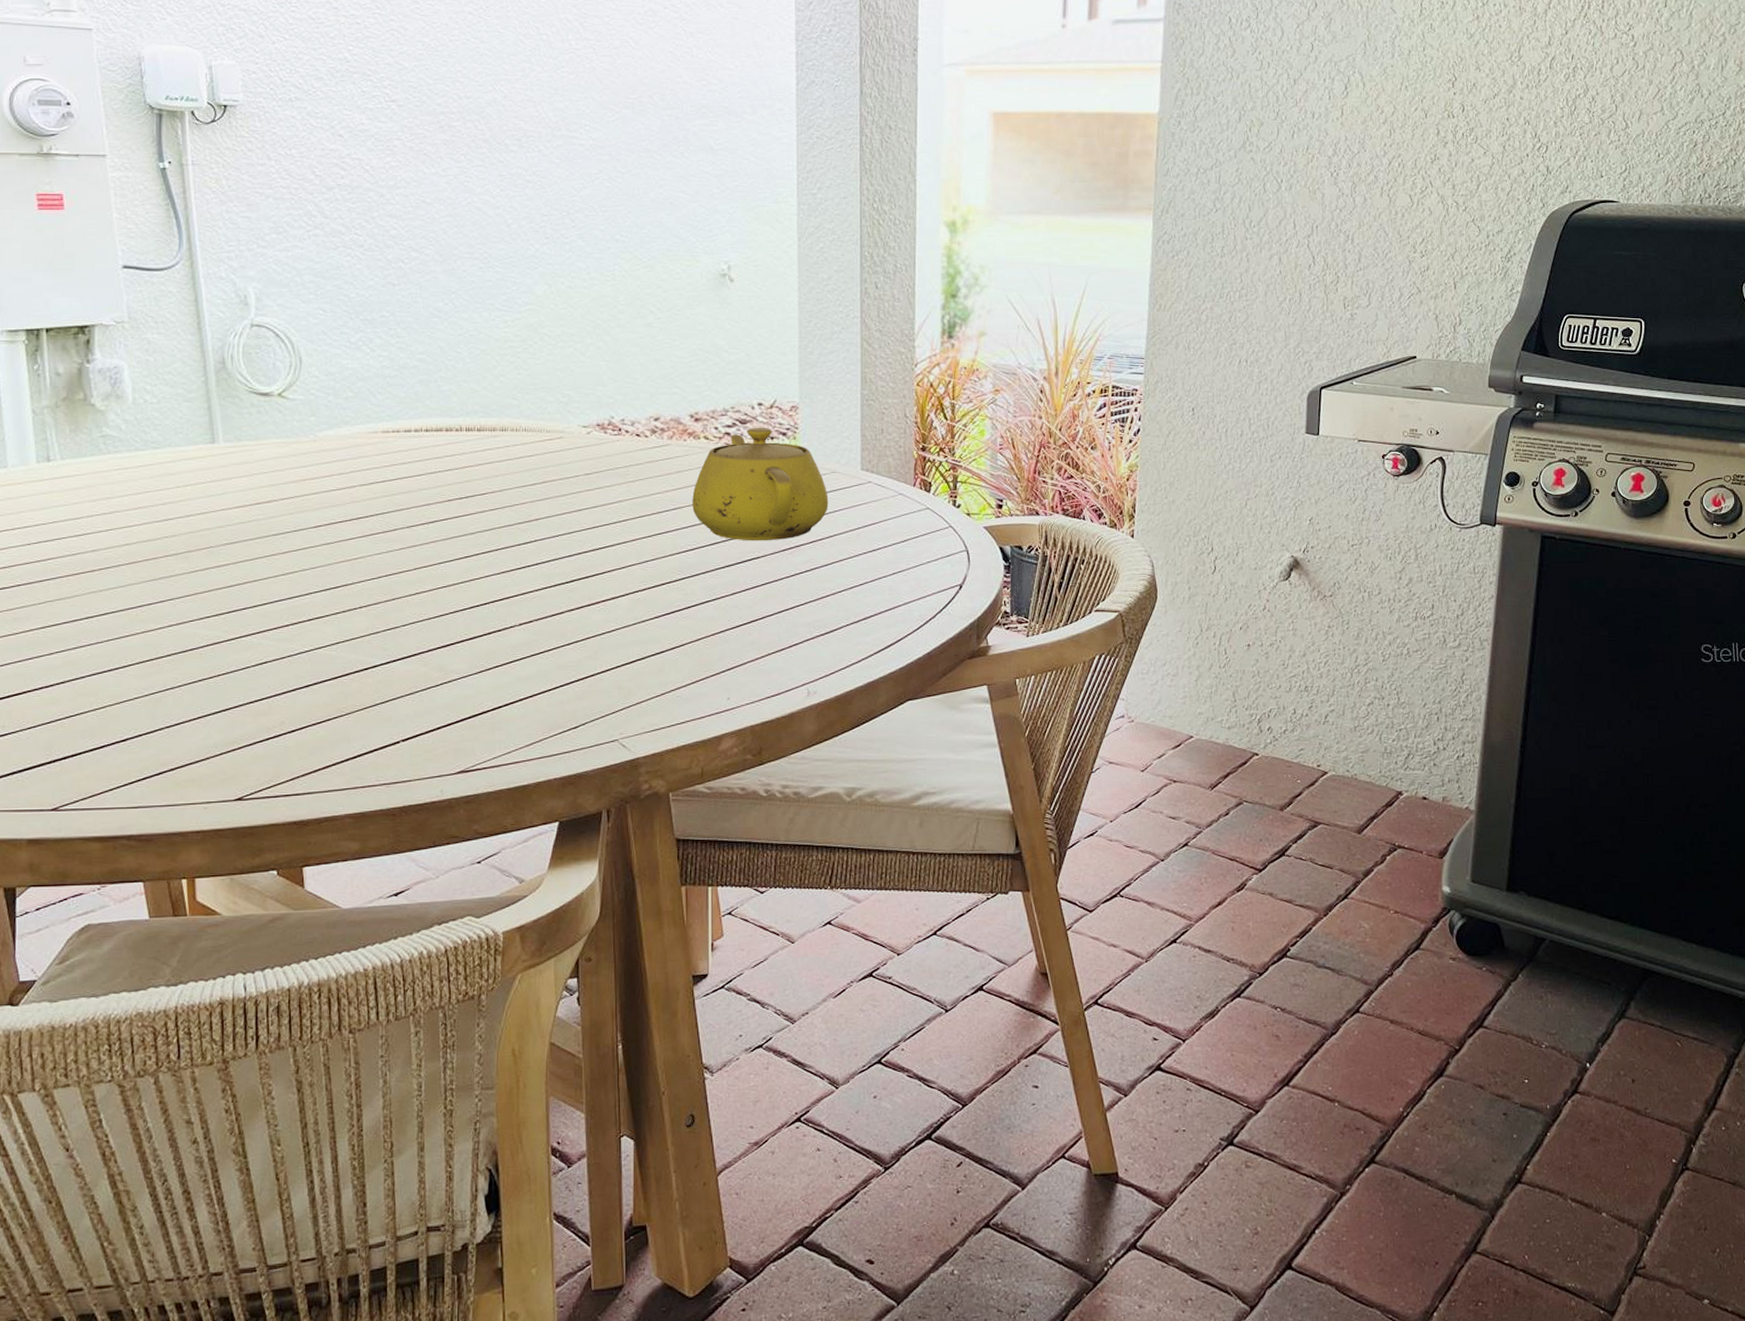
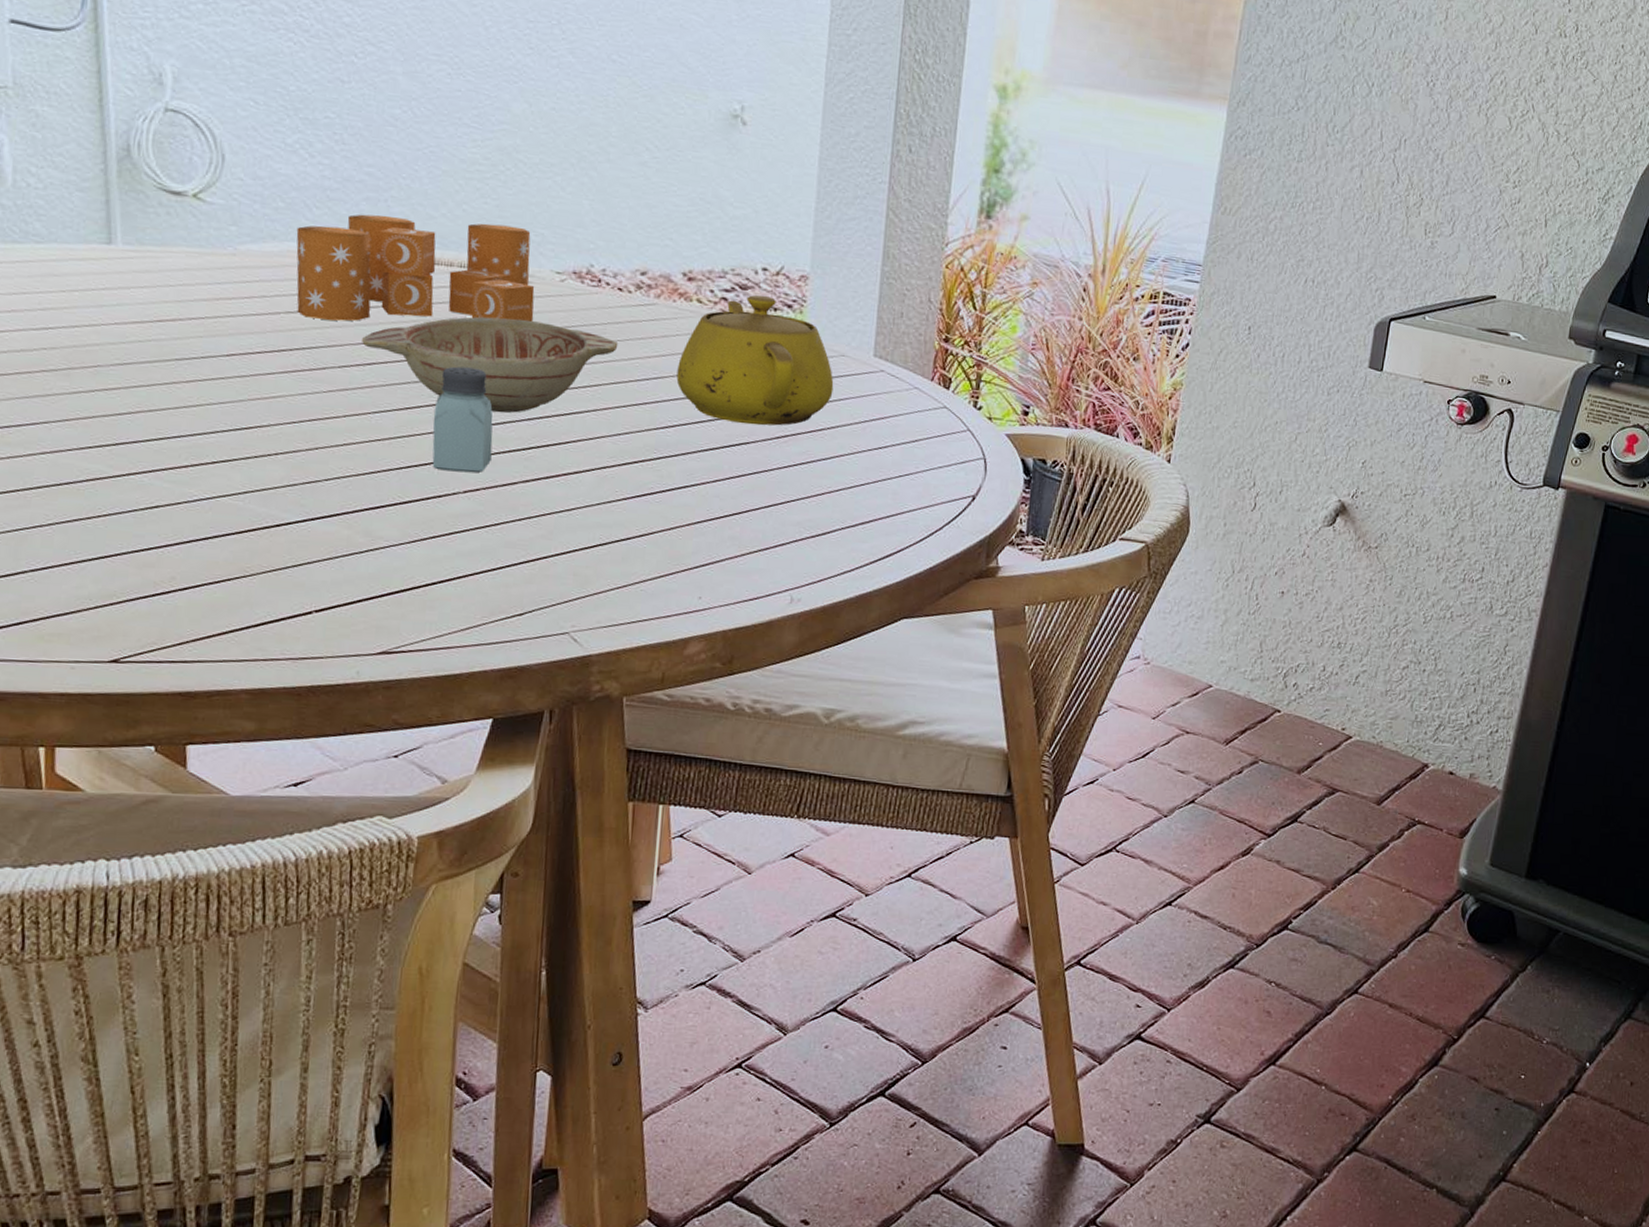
candle: none [364,391,567,489] -> present [296,214,535,321]
decorative bowl: none [425,470,640,553] -> present [362,316,619,413]
saltshaker: none [489,516,540,608] -> present [432,366,493,473]

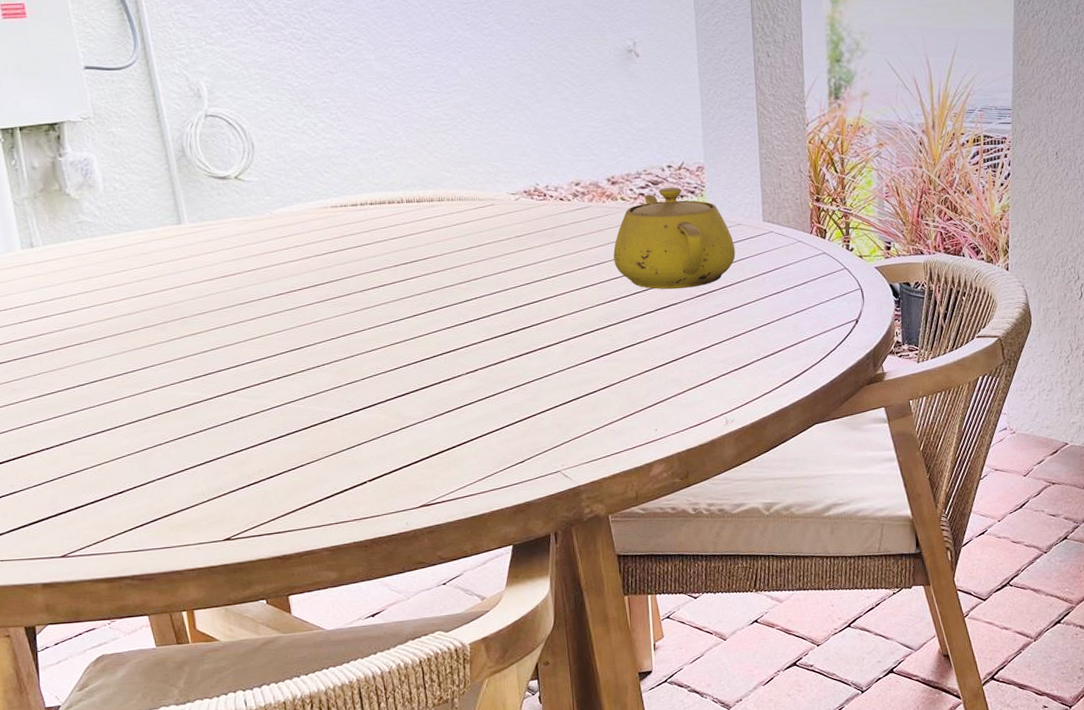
candle: present [296,214,535,321] -> none [314,163,500,258]
decorative bowl: present [362,316,619,413] -> none [374,233,566,309]
saltshaker: present [432,366,493,473] -> none [435,277,483,360]

